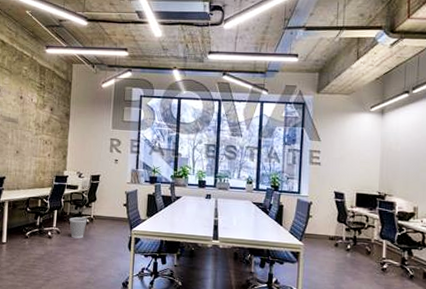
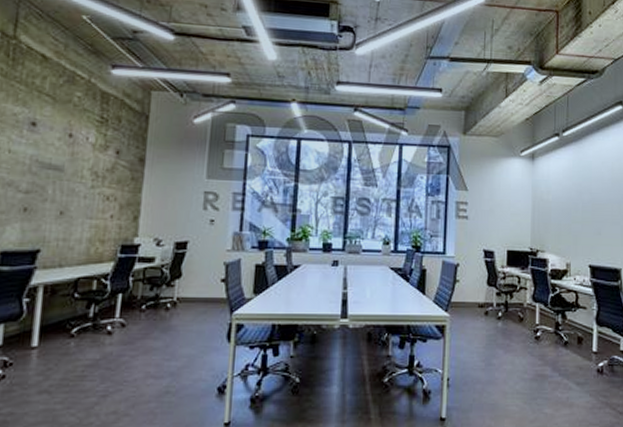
wastebasket: present [69,217,87,239] -> none [140,302,168,332]

